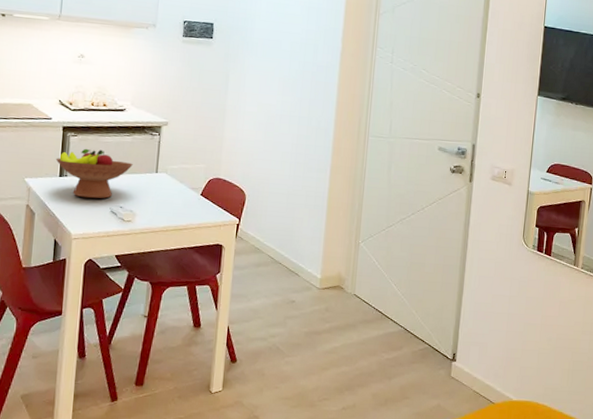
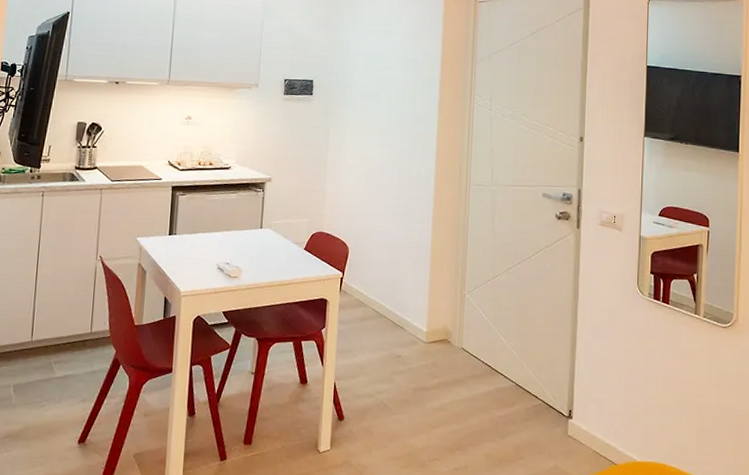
fruit bowl: present [55,148,133,199] -> none [165,206,238,256]

